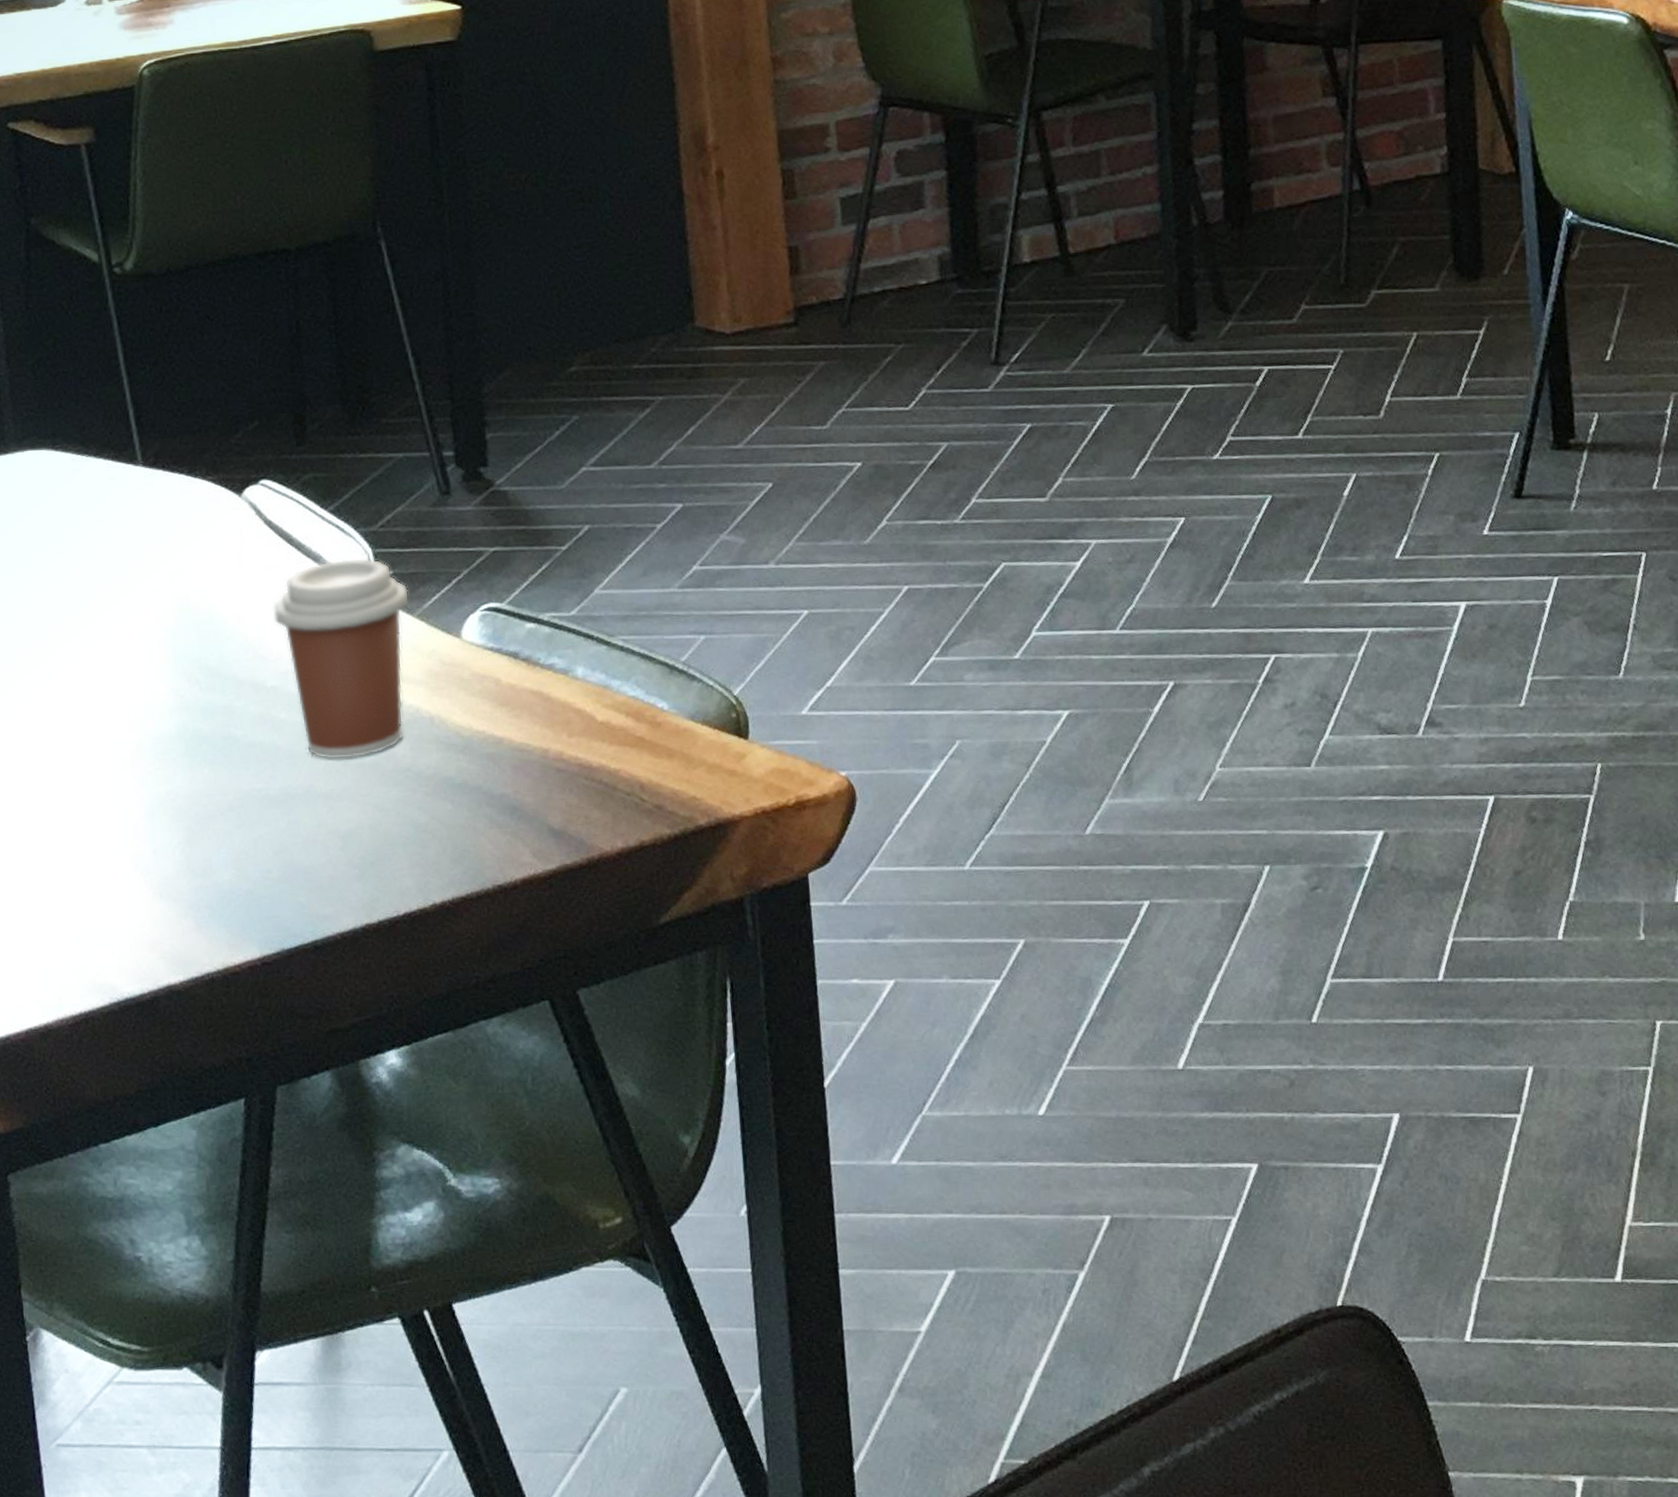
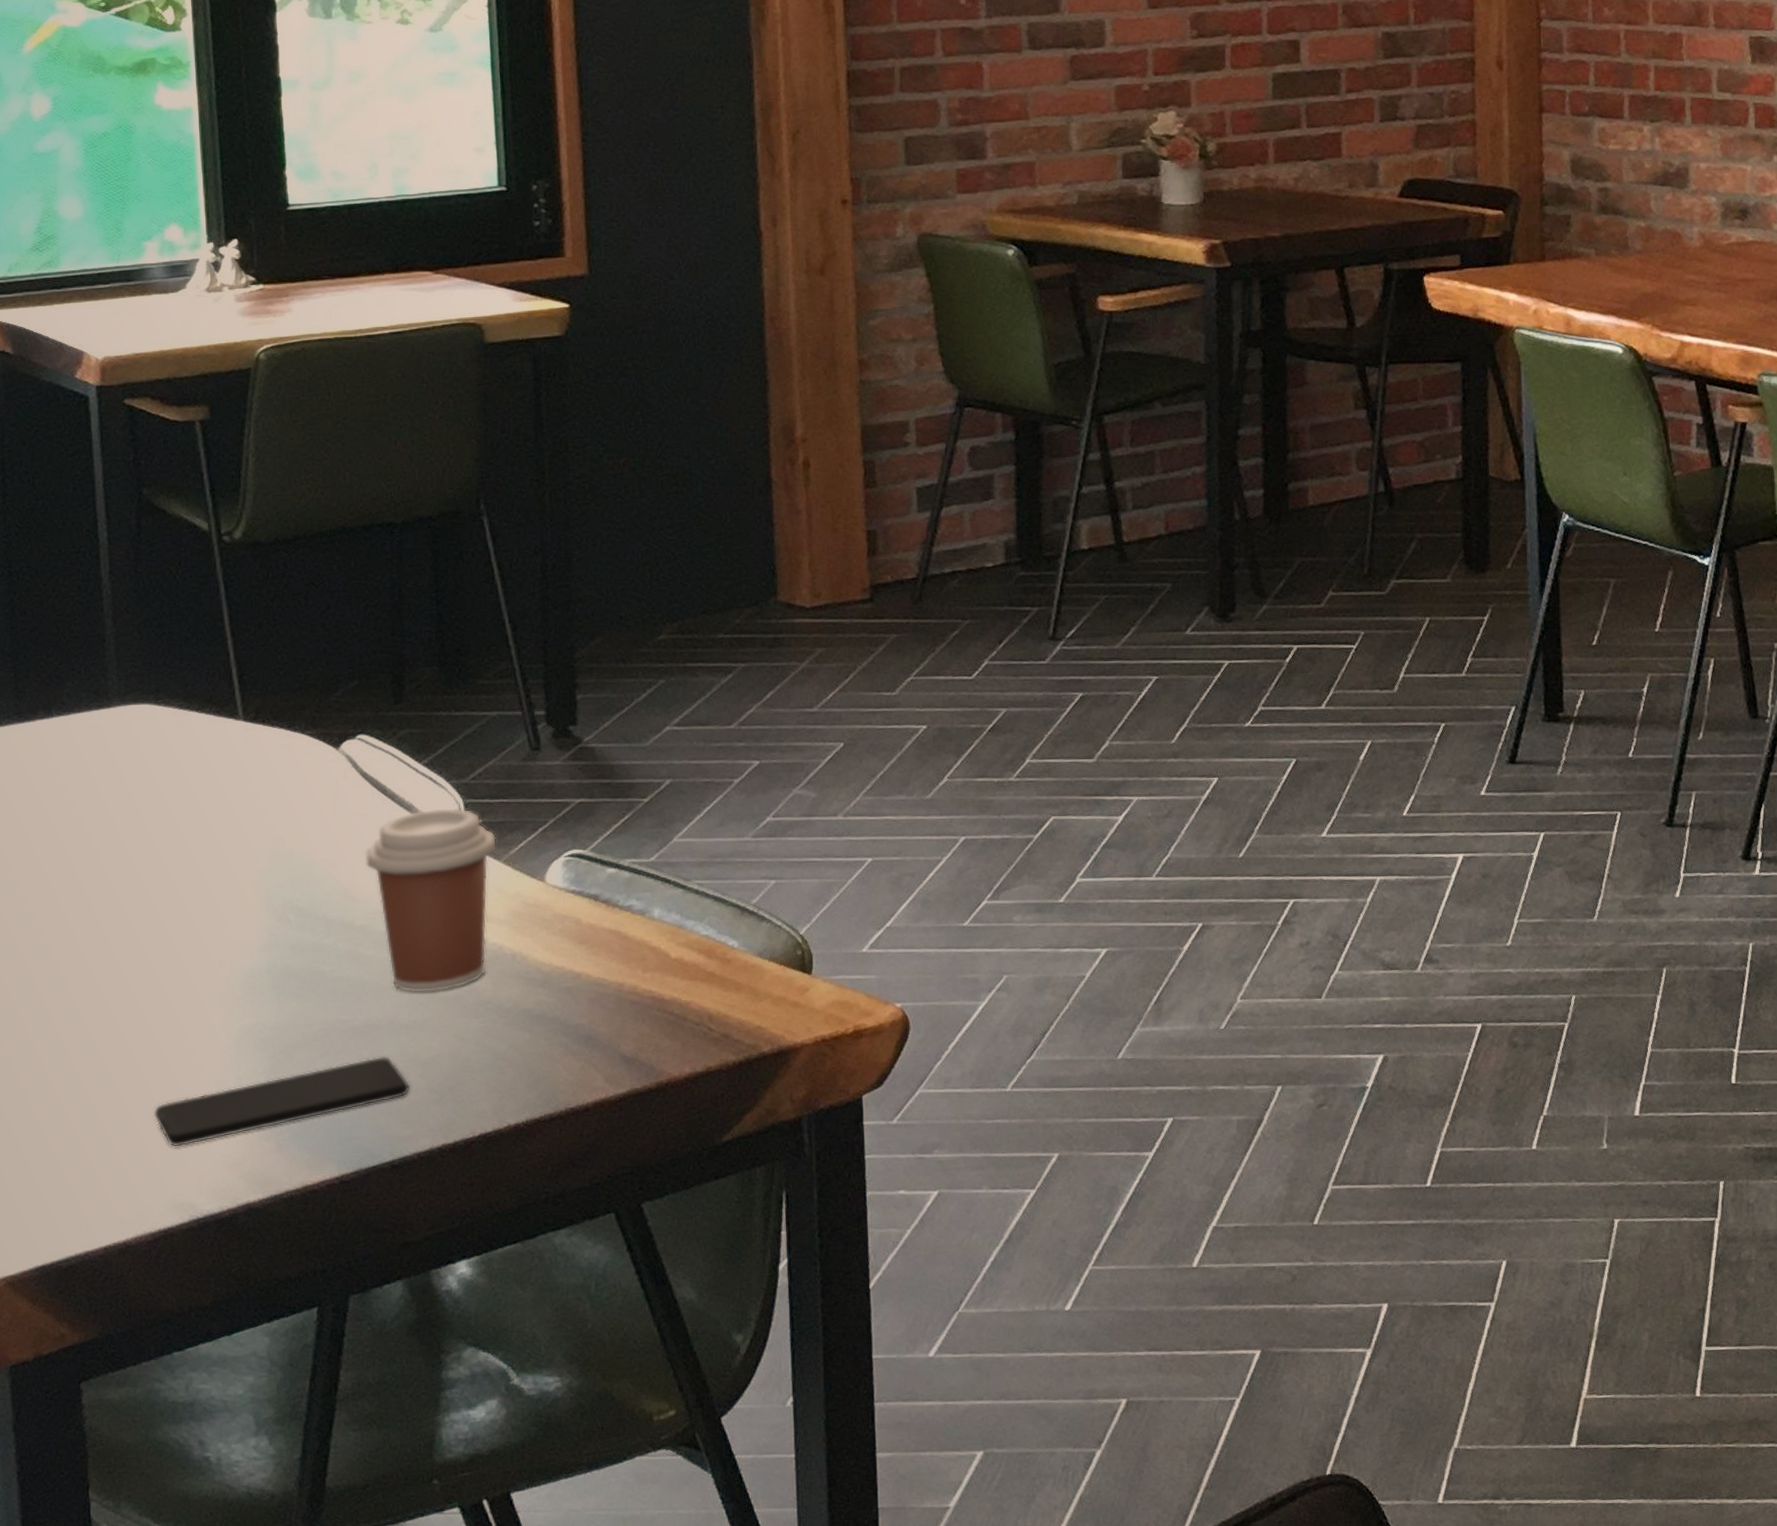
smartphone: none [69,827,331,924] -> present [153,1056,411,1147]

